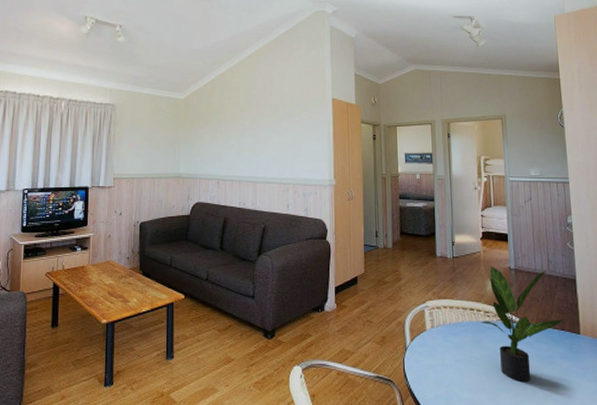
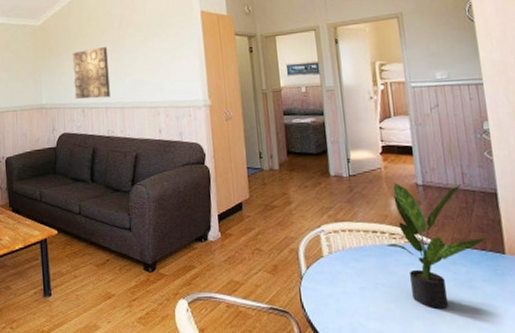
wall art: none [211,124,244,172] -> present [72,47,110,99]

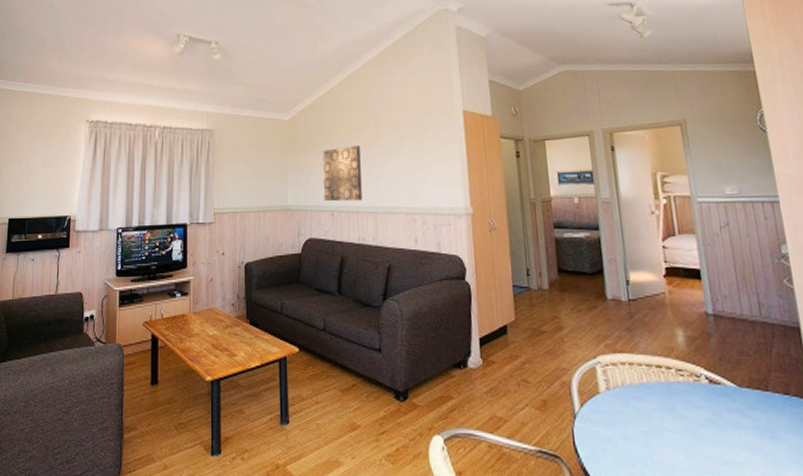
potted plant: present [386,182,486,308] -> none [673,310,790,462]

